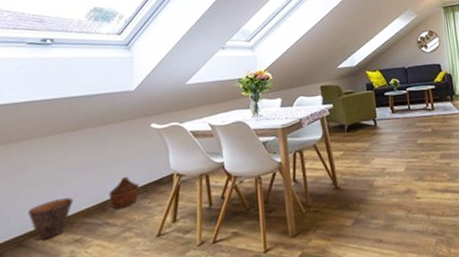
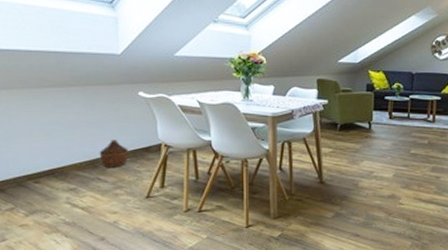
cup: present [27,197,74,240] -> none [23,150,66,184]

